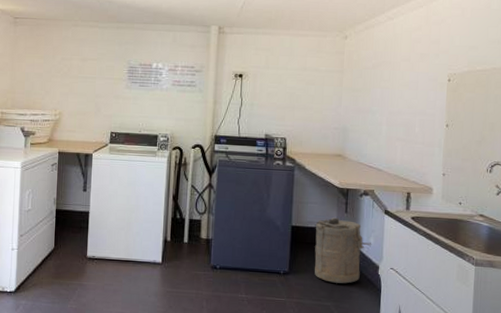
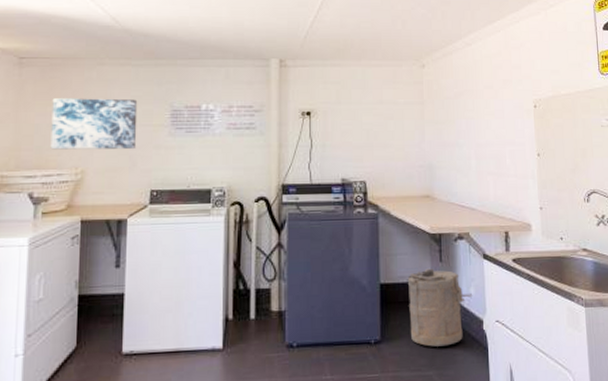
wall art: none [37,52,103,97] -> present [50,98,138,150]

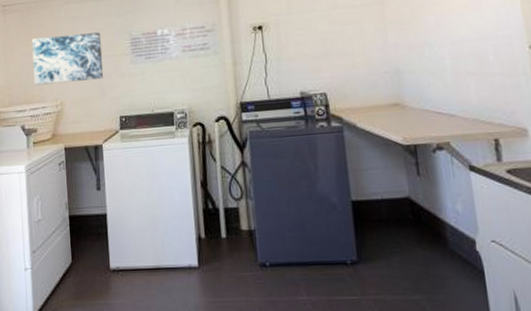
laundry hamper: present [407,268,473,347] -> none [381,183,461,269]

